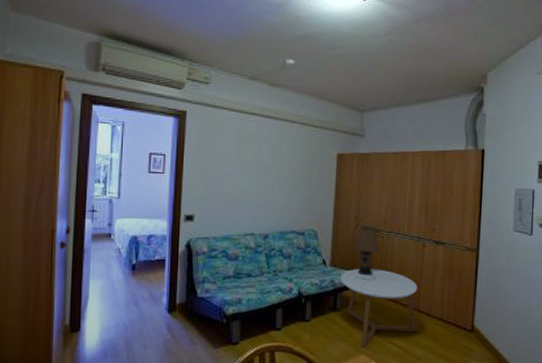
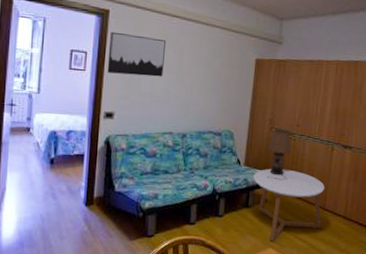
wall art: none [186,132,244,177] -> present [107,31,166,77]

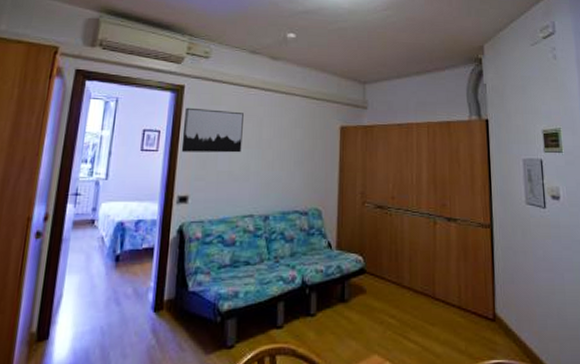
coffee table: present [253,168,325,242] -> none [348,251,433,346]
table lamp: present [267,128,291,181] -> none [361,203,388,265]

